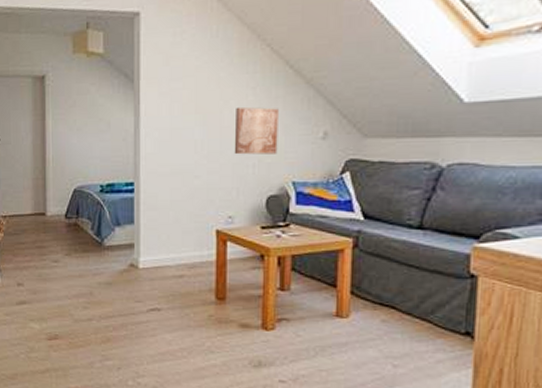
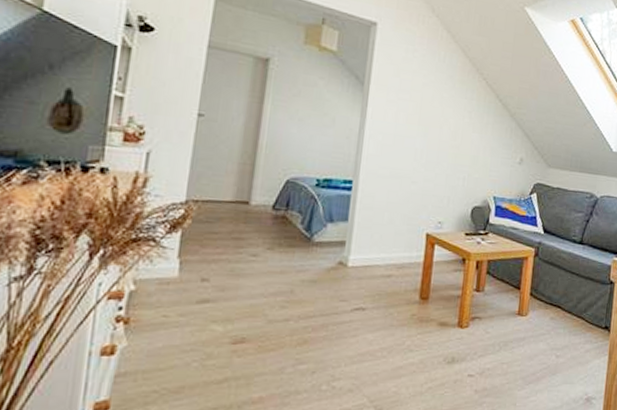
wall art: present [234,106,279,155] -> none [448,125,488,171]

